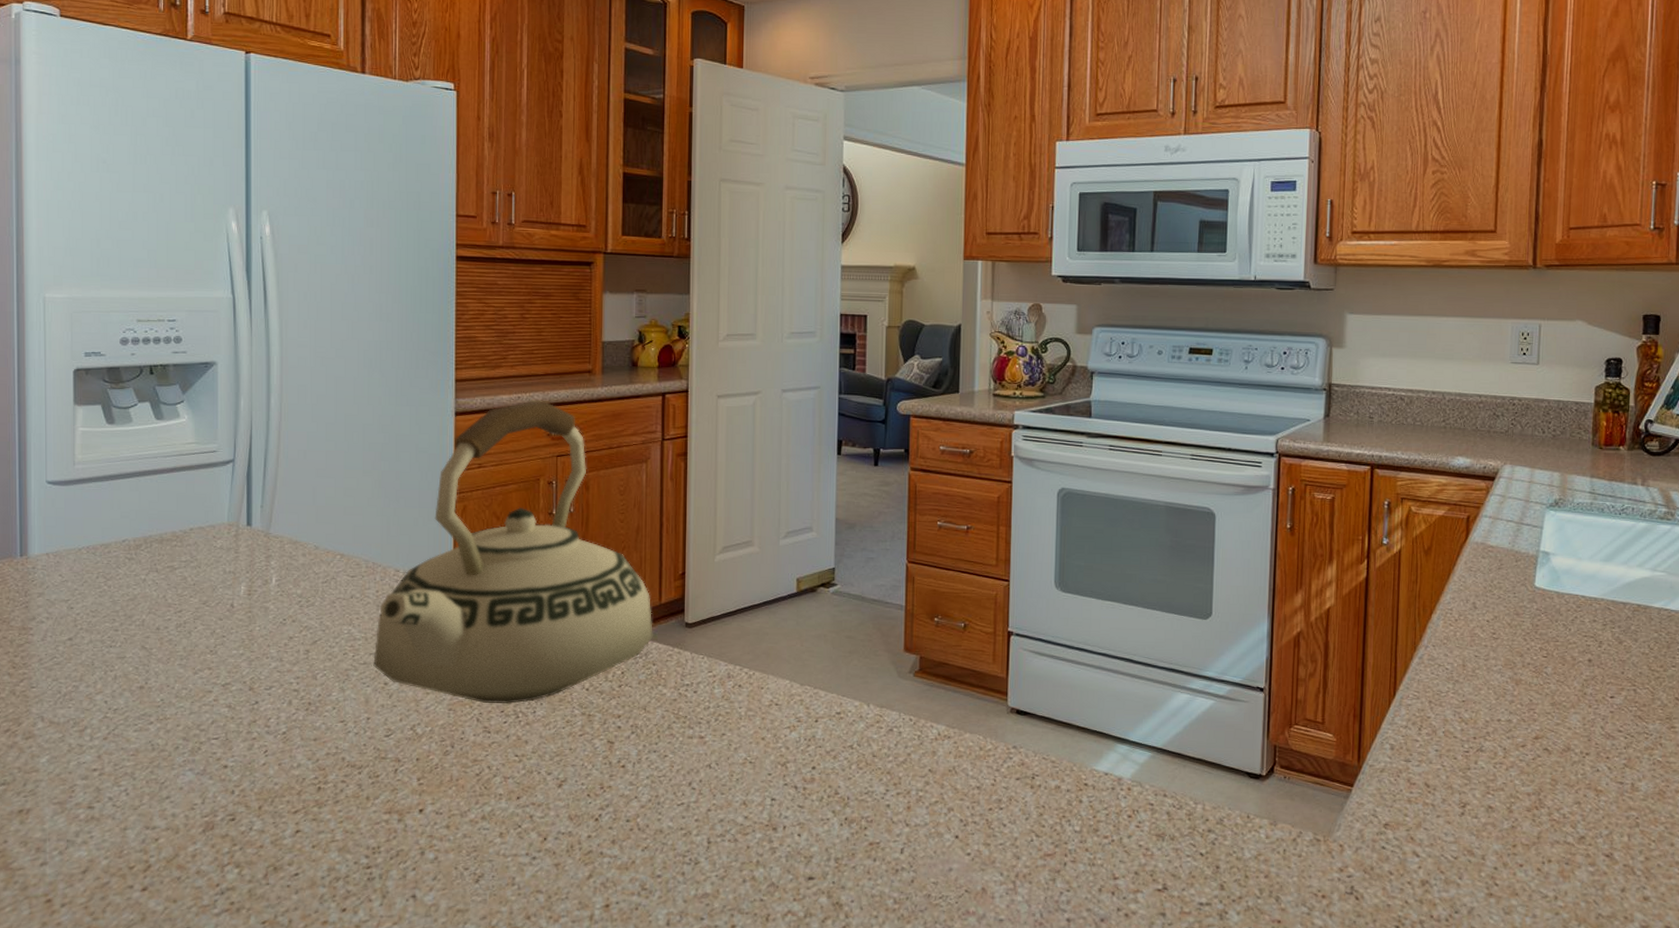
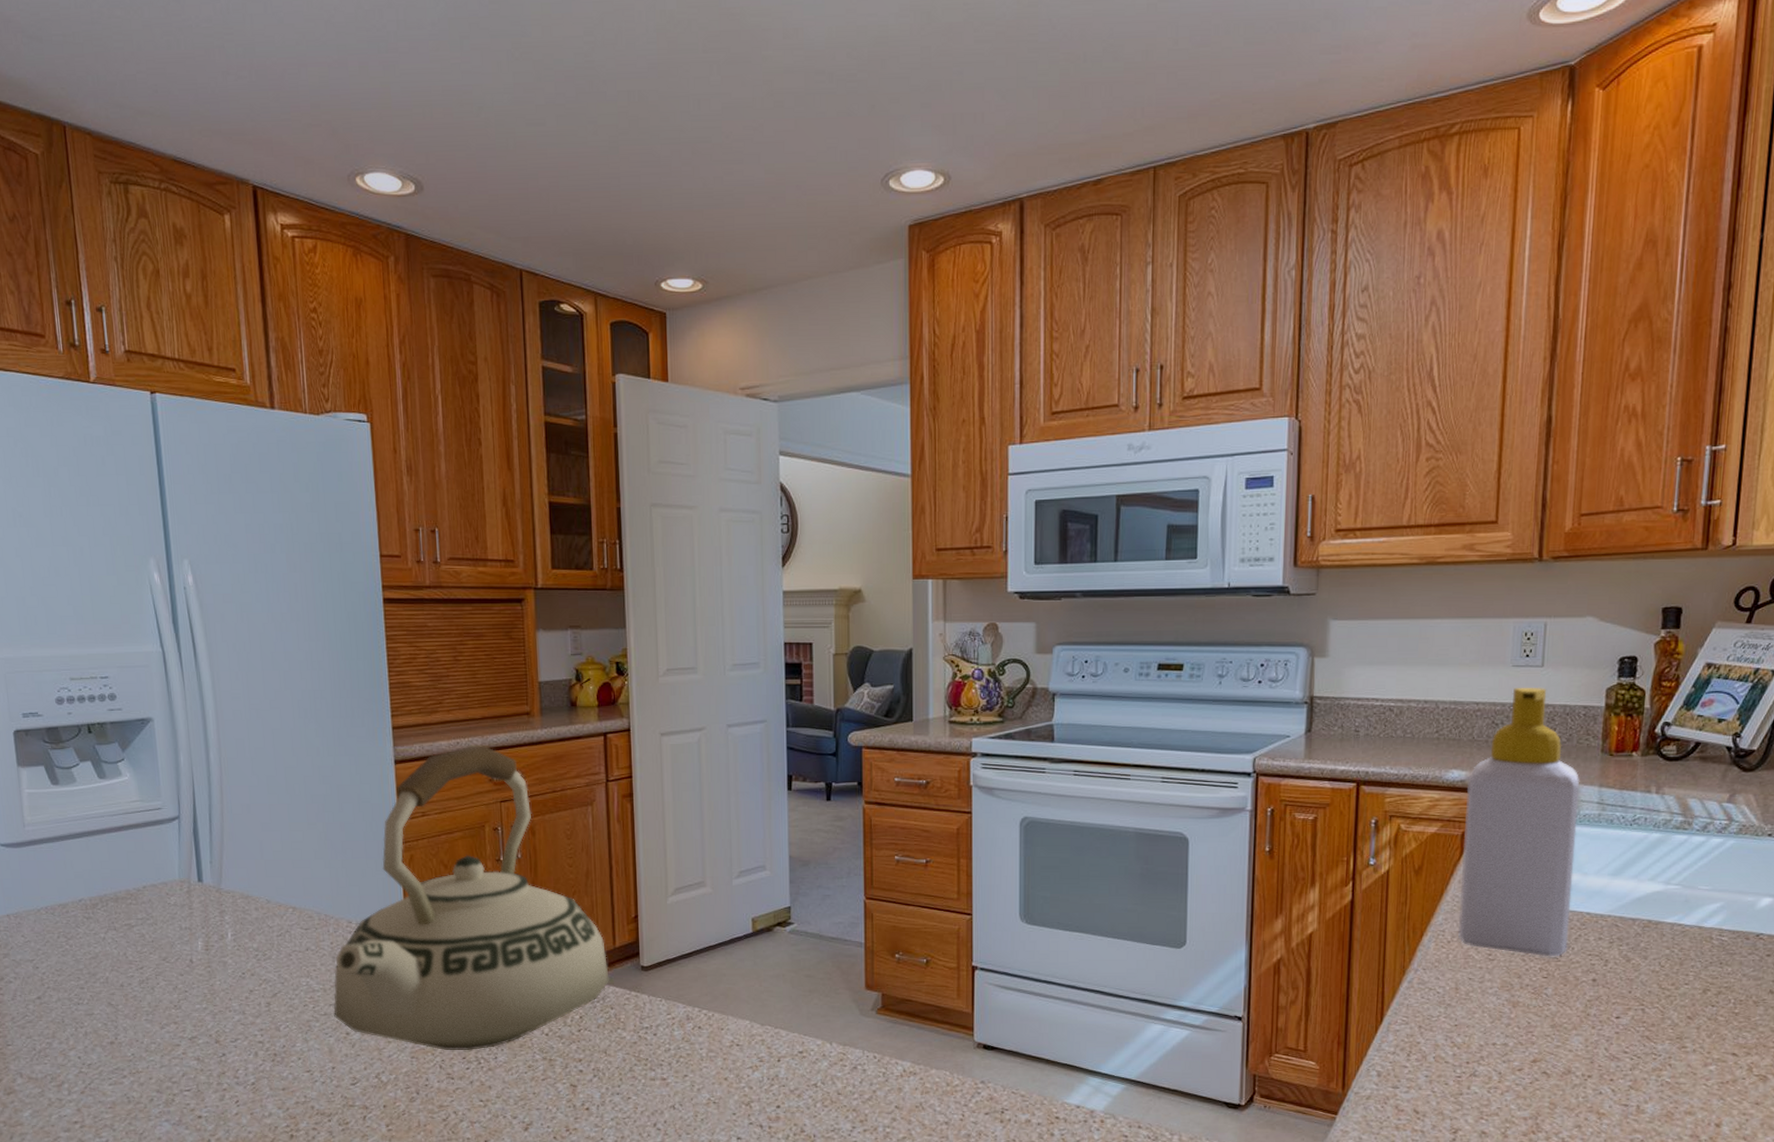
soap bottle: none [1465,383,1574,637] -> present [1458,687,1580,957]

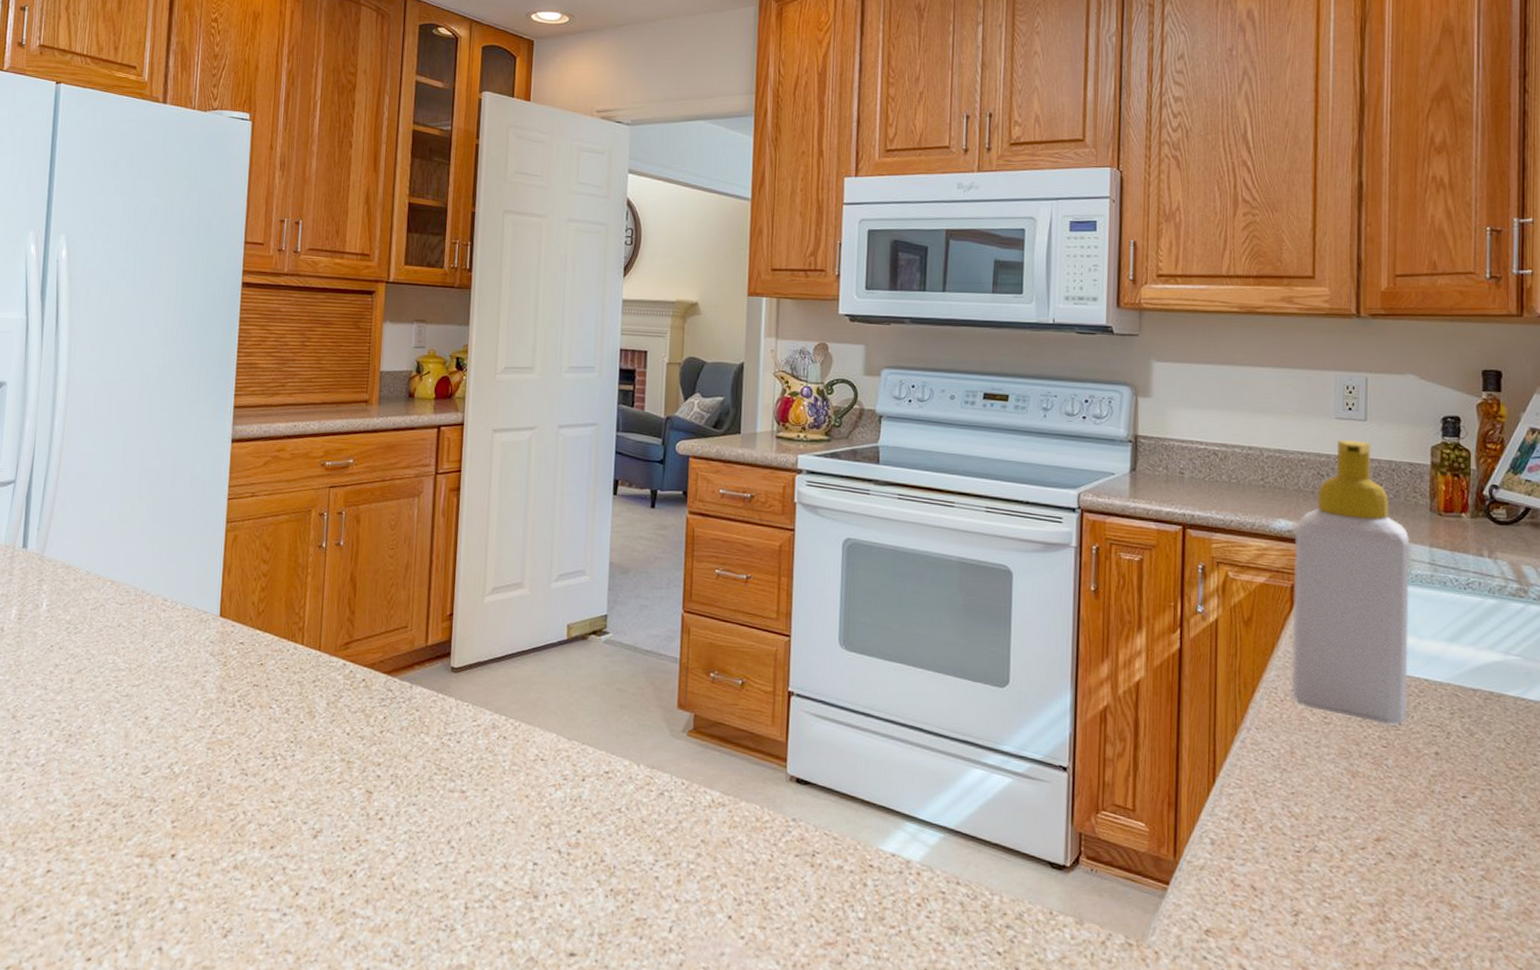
teakettle: present [333,746,609,1051] -> none [135,429,418,746]

